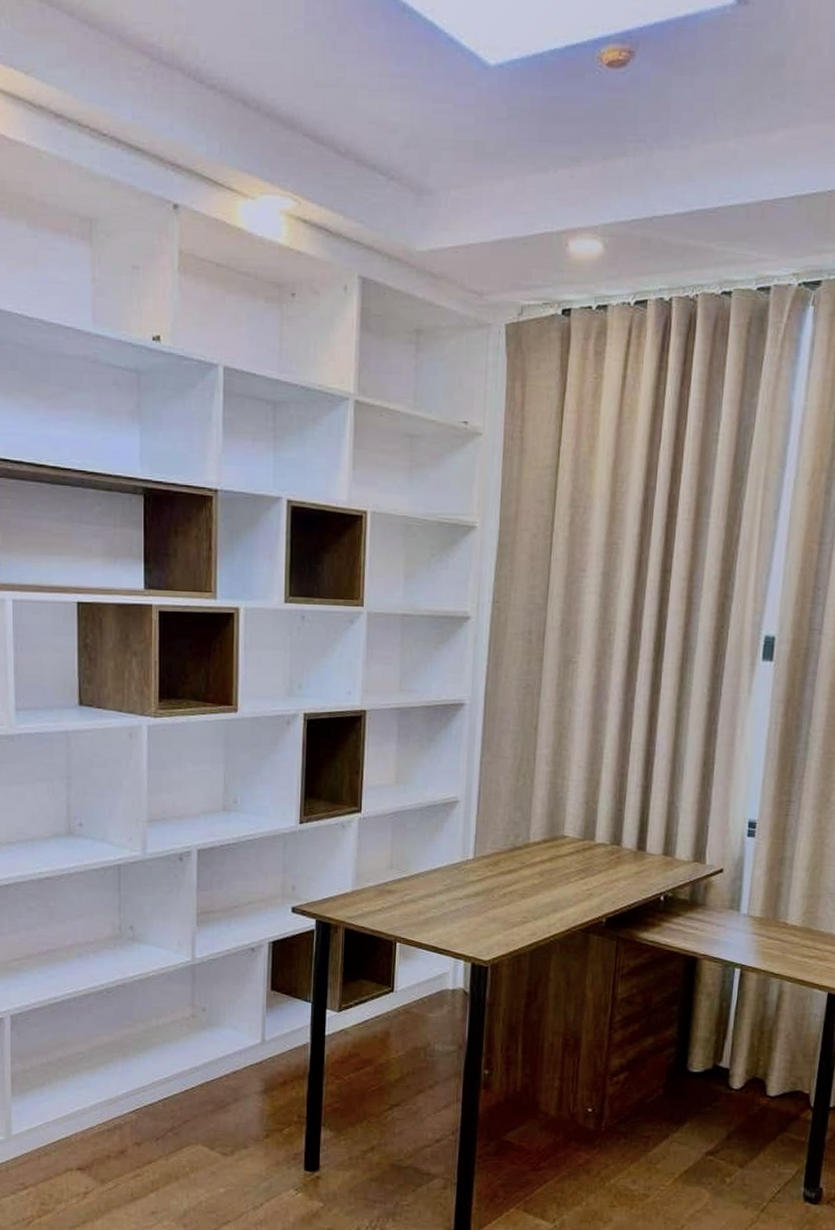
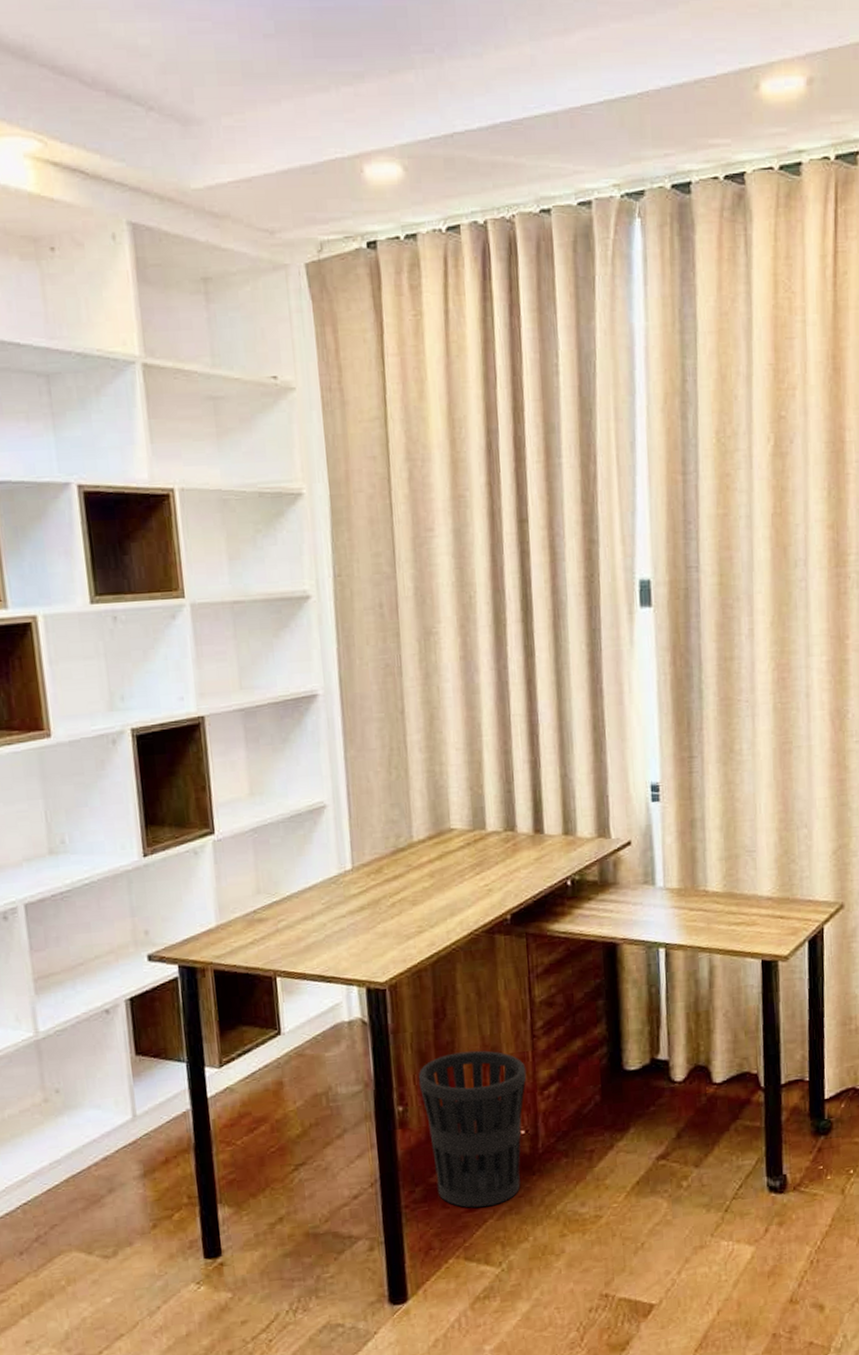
wastebasket: none [505,1031,601,1169] -> present [418,1050,527,1208]

